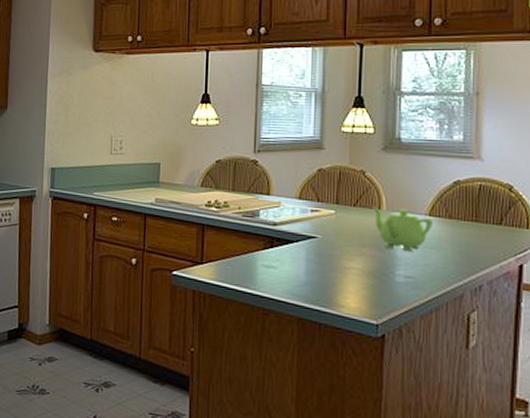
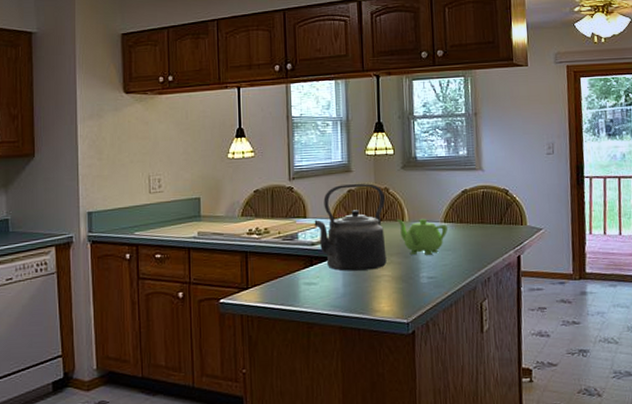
kettle: none [278,163,360,260] -> present [314,184,387,271]

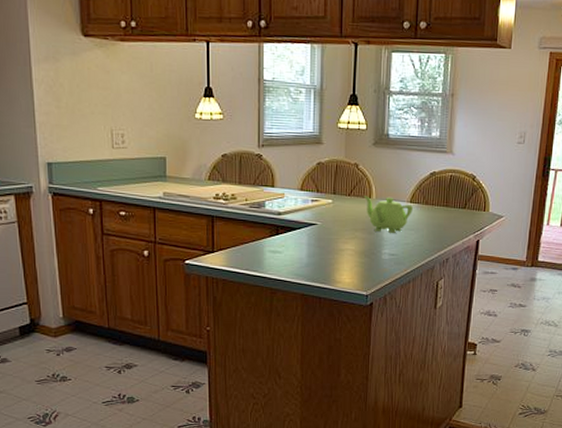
kettle: present [314,184,387,271] -> none [282,157,354,243]

